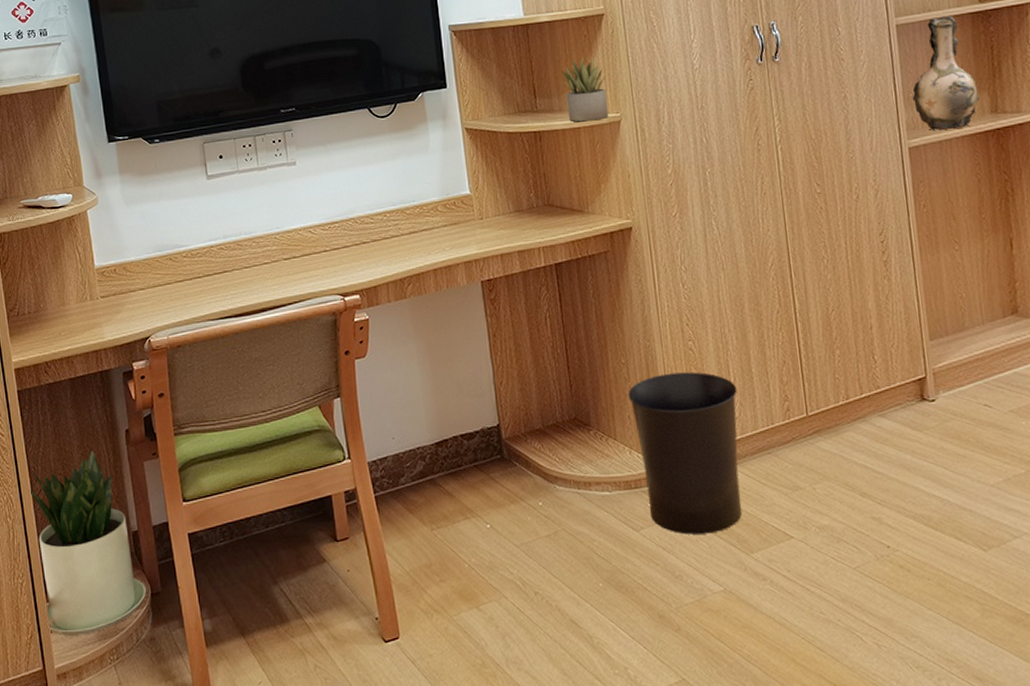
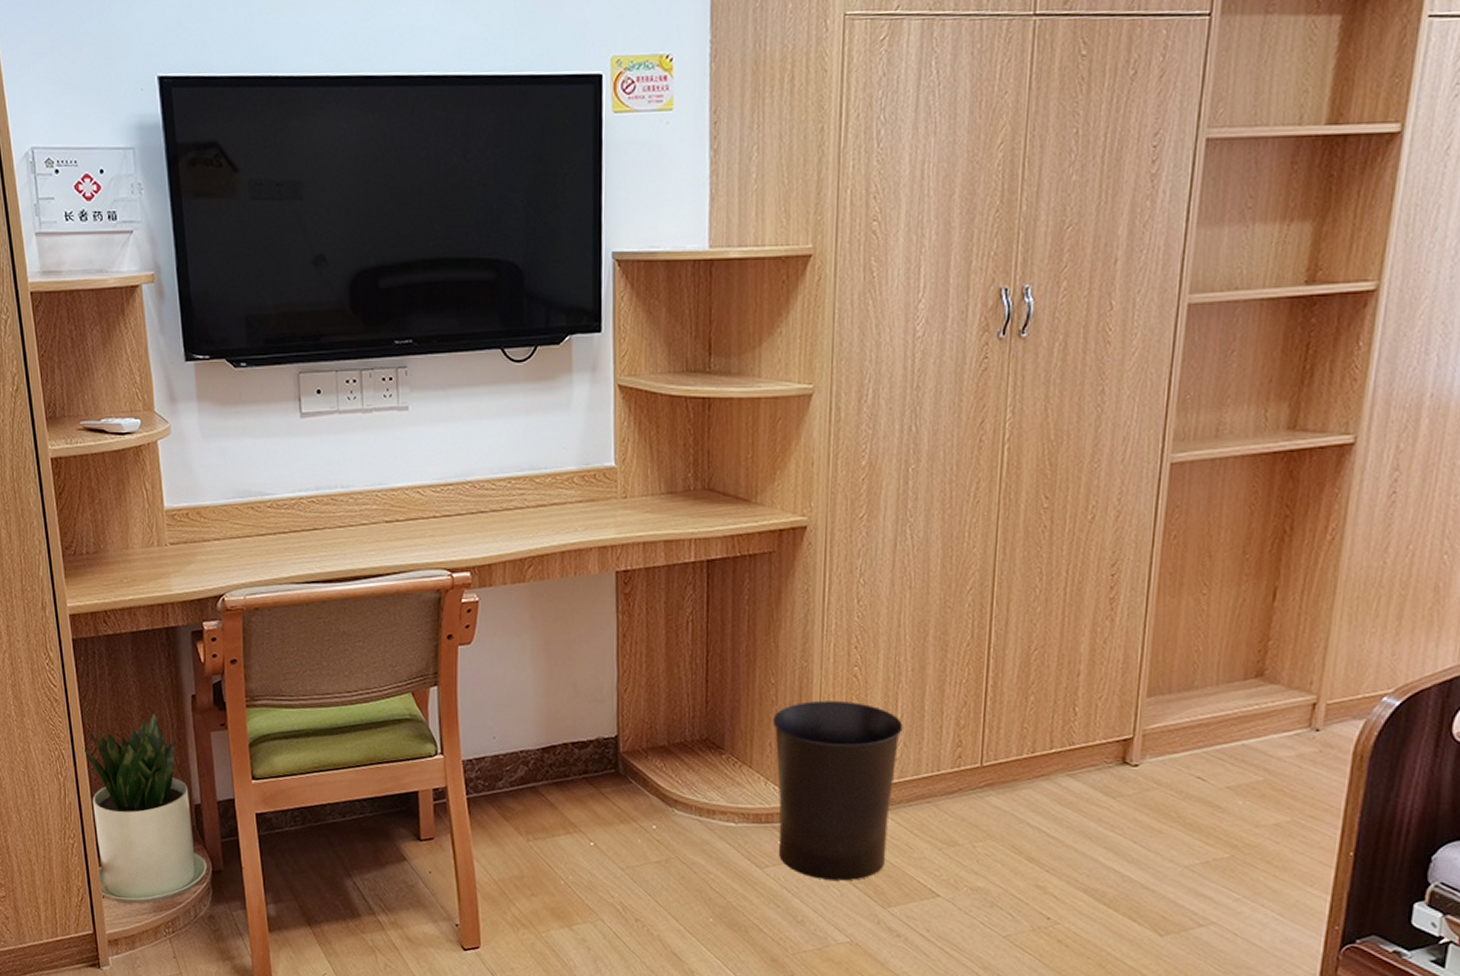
succulent plant: present [562,56,609,122] -> none [747,308,803,391]
decorative vase: present [912,16,979,131] -> none [1188,297,1277,446]

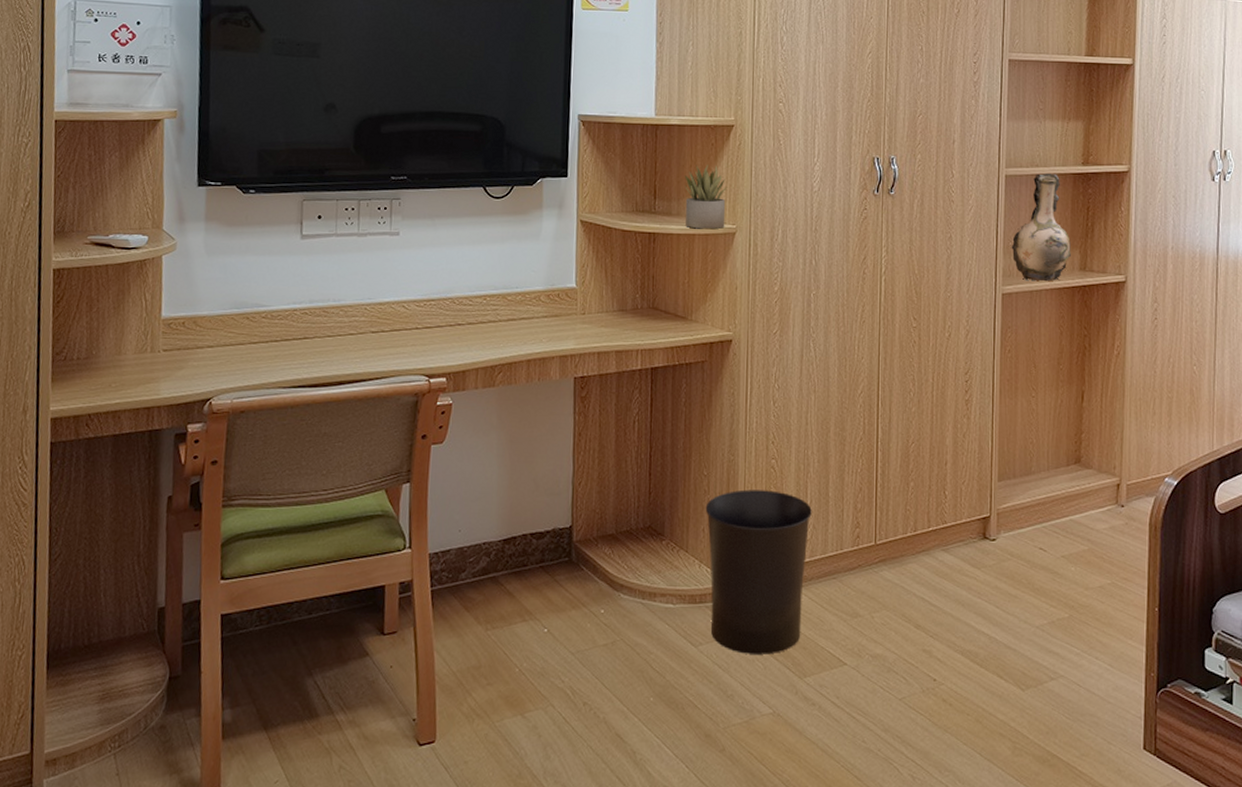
planter: present [82,713,207,904] -> none [44,515,164,718]
succulent plant: none [747,308,803,391] -> present [685,164,728,229]
decorative vase: none [1188,297,1277,446] -> present [1011,172,1071,282]

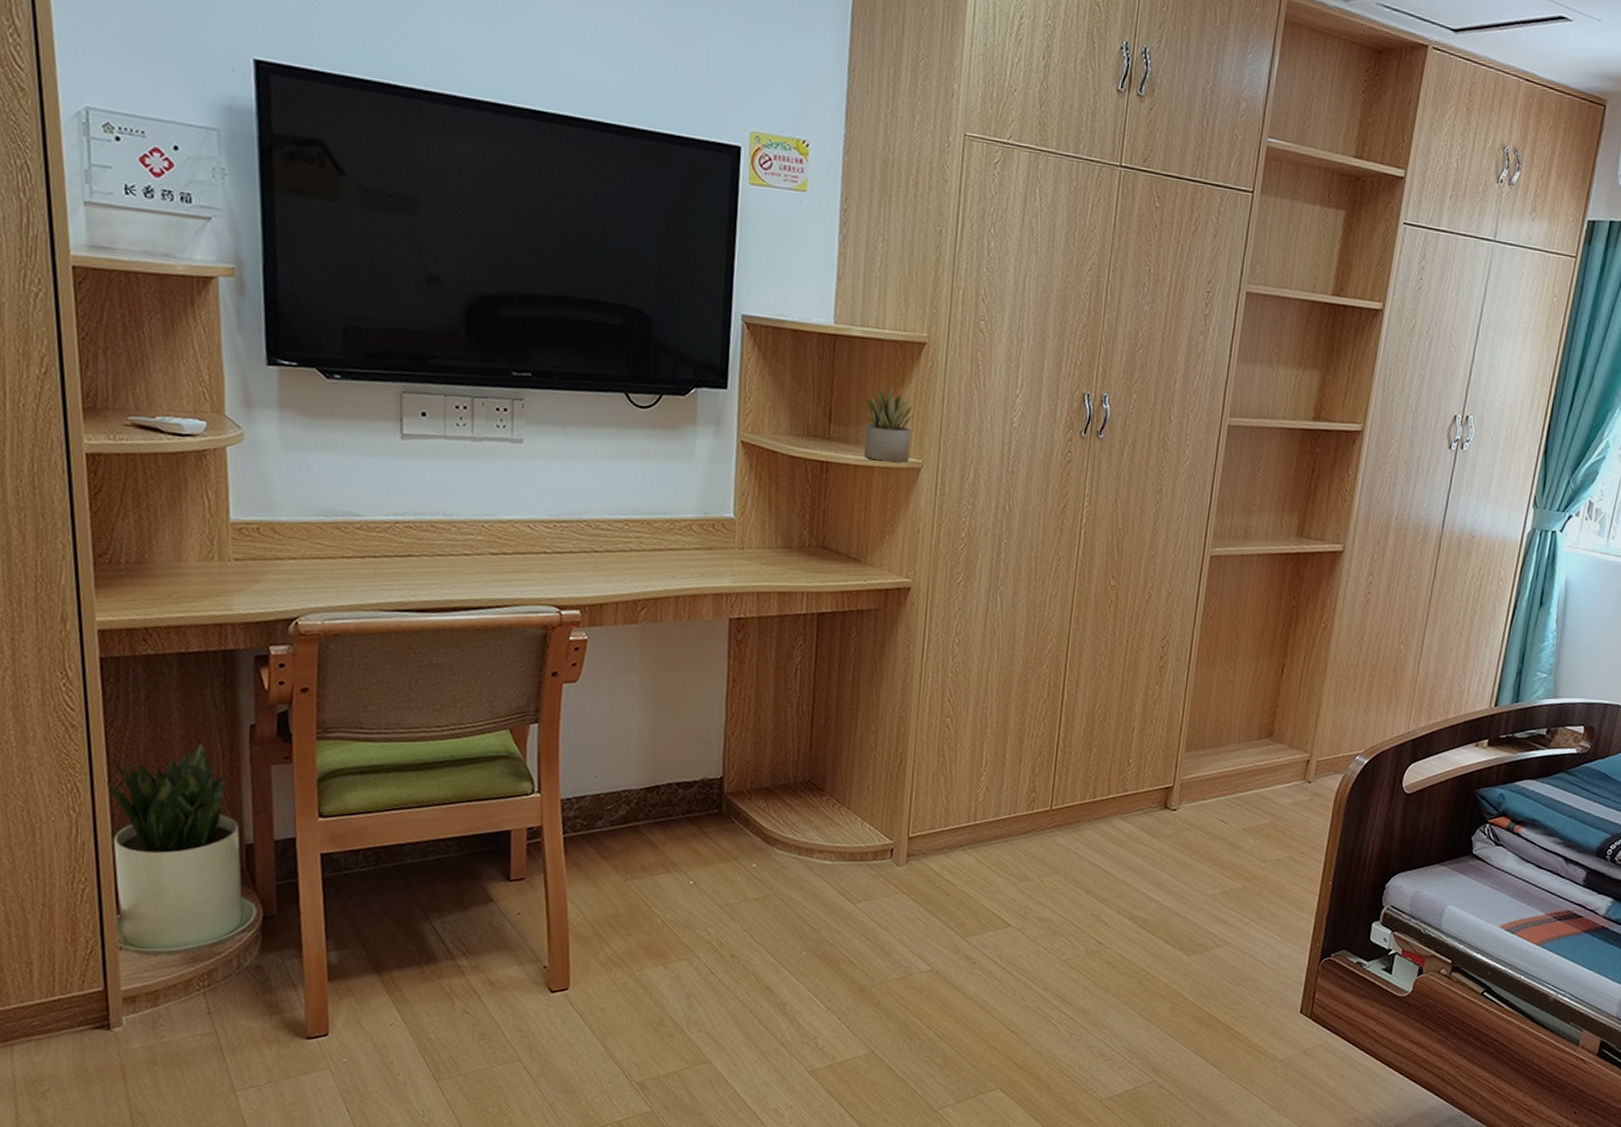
planter: none [44,515,164,718] -> present [104,743,256,956]
waste bin: present [705,489,812,655] -> none [871,747,987,914]
decorative vase: present [1011,172,1071,282] -> none [1225,426,1290,546]

